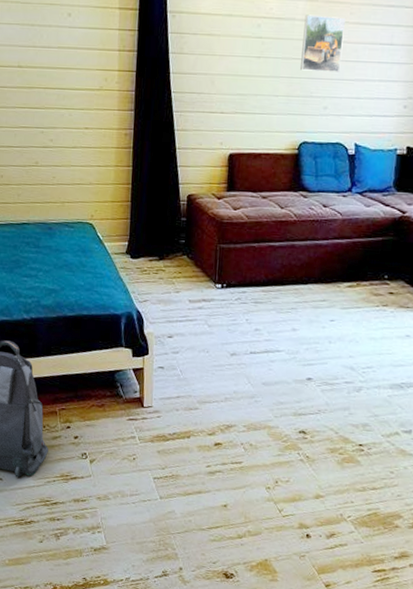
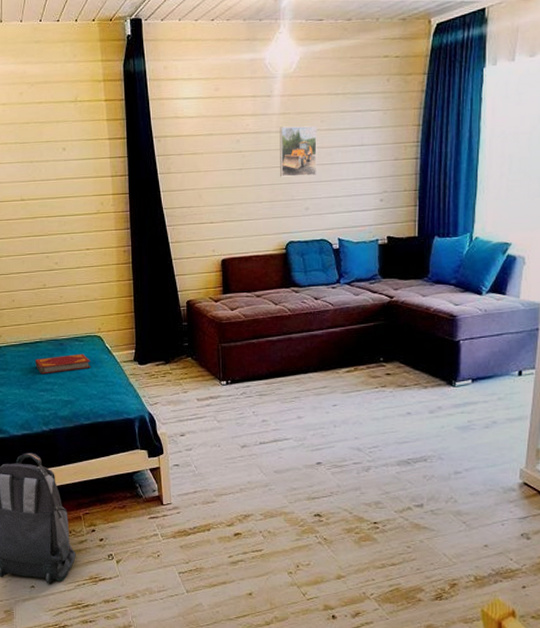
hardback book: none [20,240,80,259] -> present [35,354,91,375]

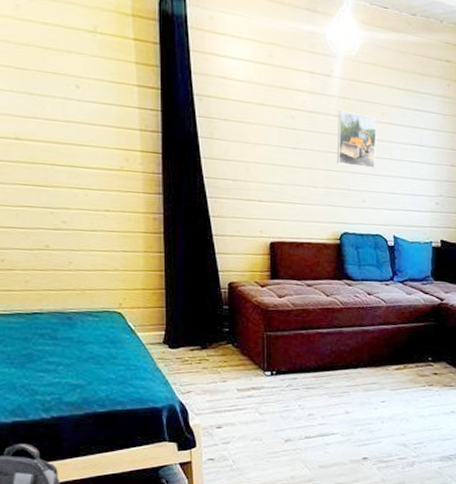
hardback book: present [35,354,91,375] -> none [32,331,108,352]

